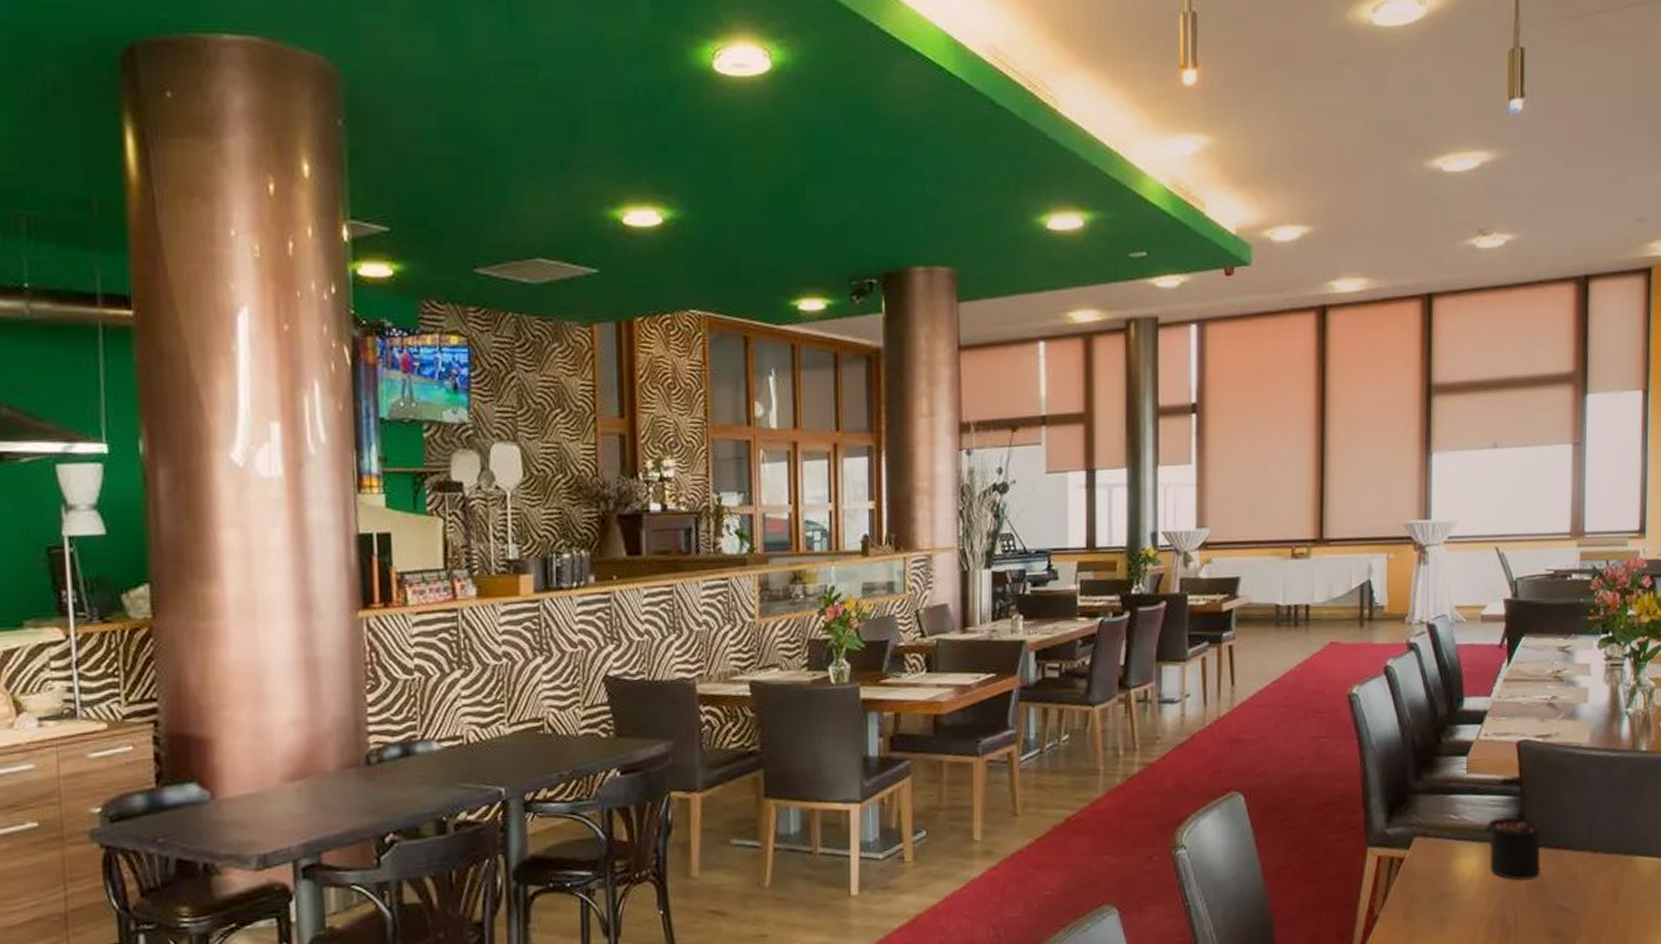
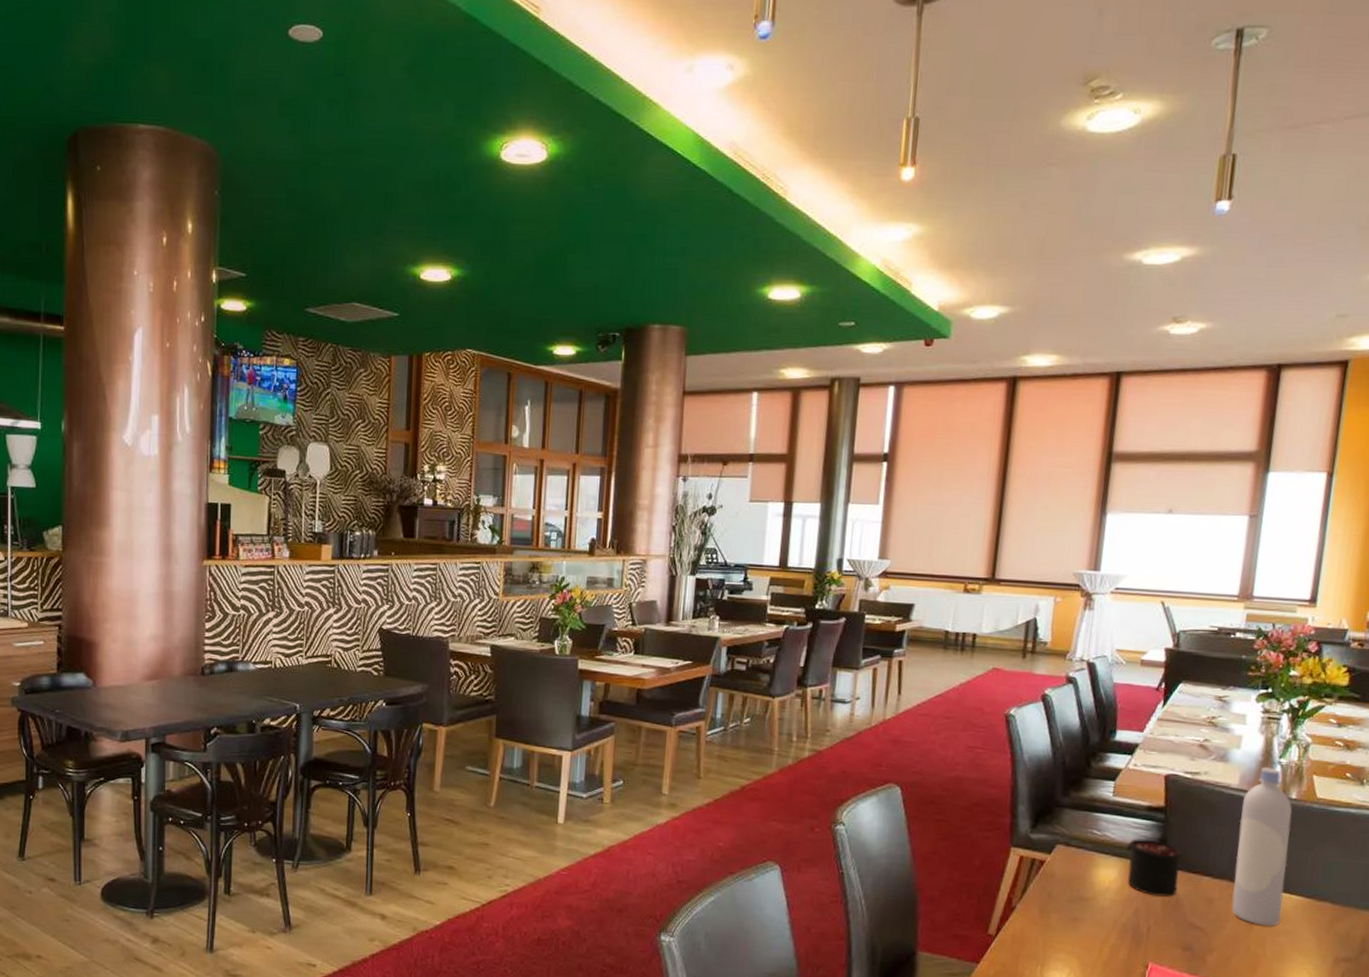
bottle: none [1594,719,1645,897] -> present [1231,767,1292,926]

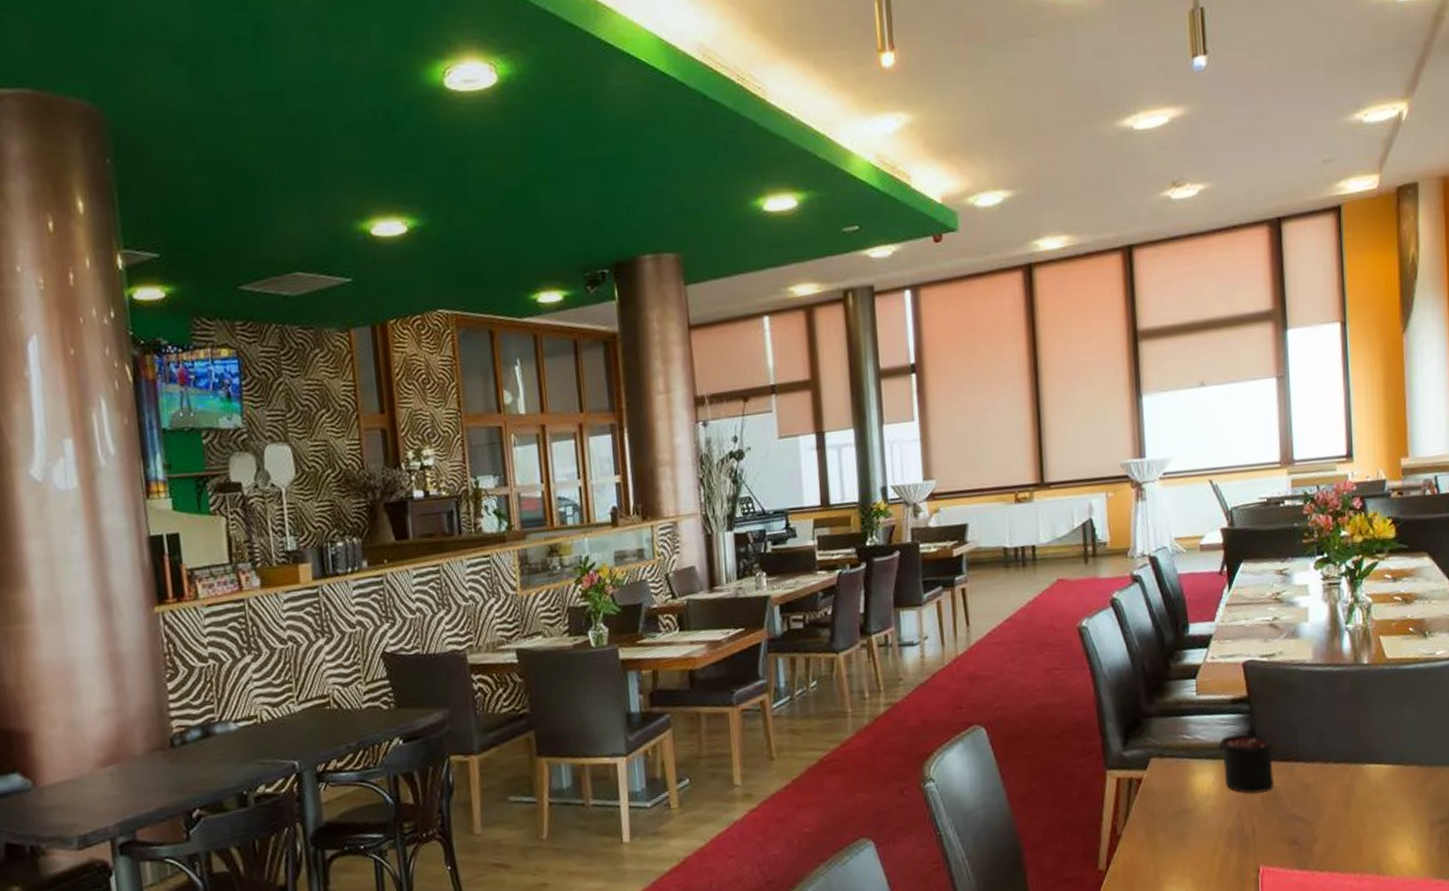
bottle: present [1231,767,1292,926] -> none [1319,635,1375,804]

